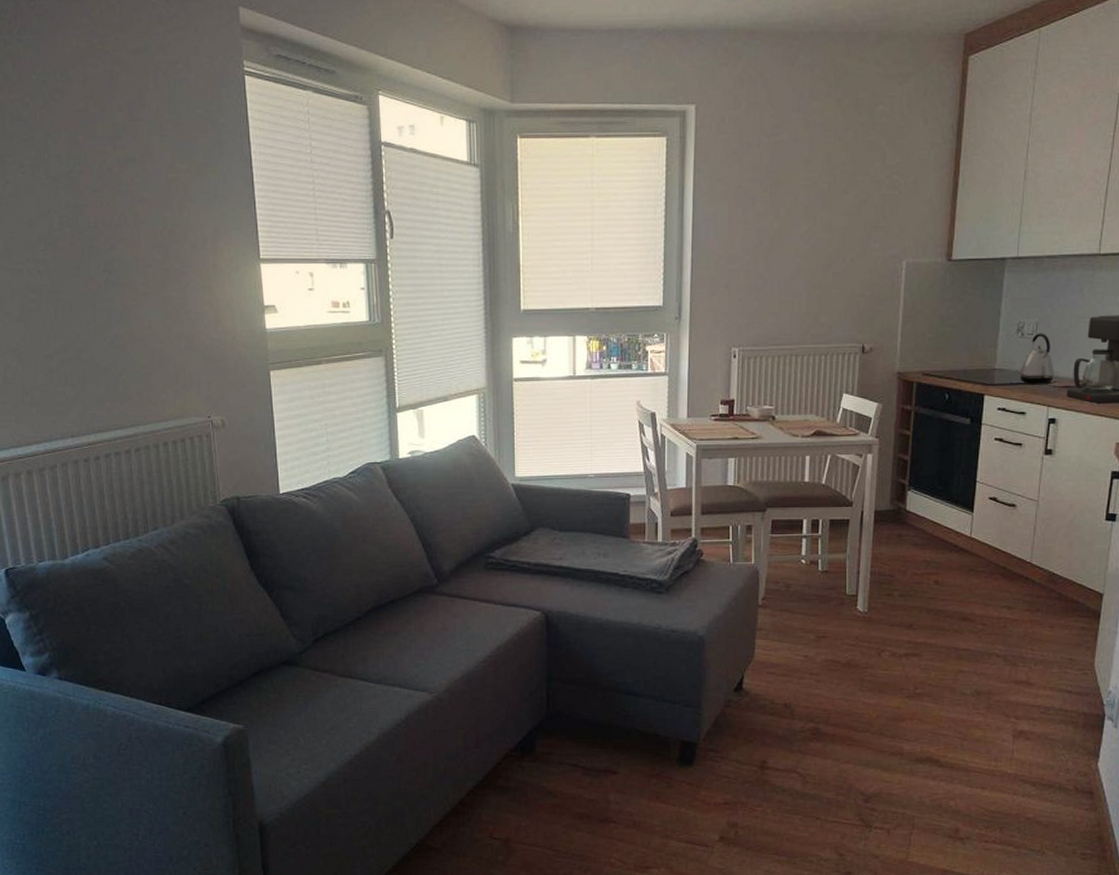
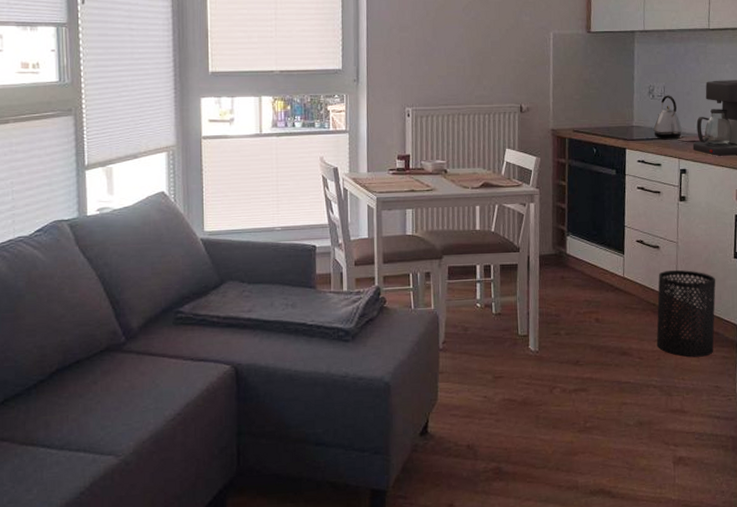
trash can: none [1003,531,1081,627] -> present [656,269,716,357]

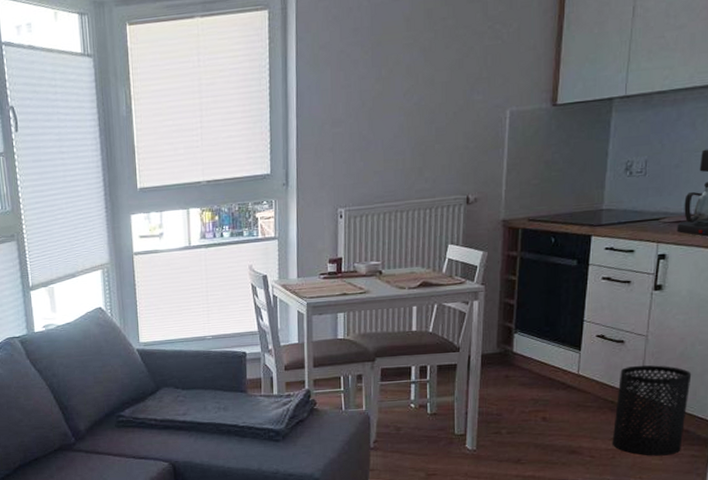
kettle: present [653,95,683,139] -> none [628,170,666,222]

